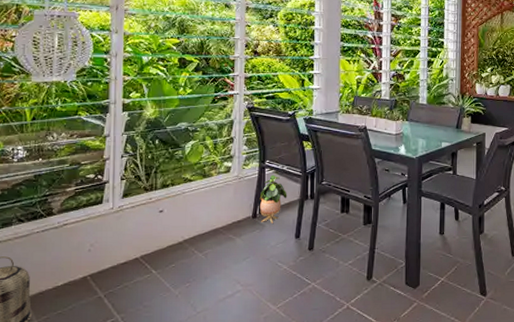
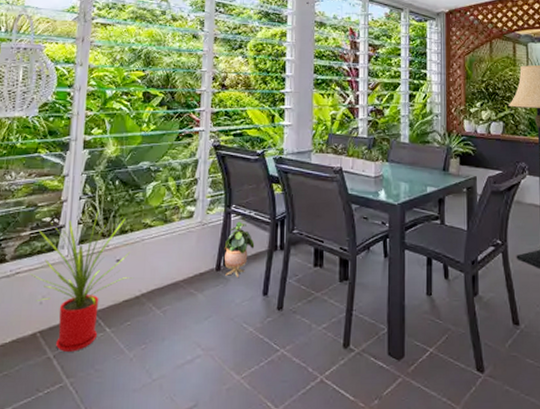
house plant: none [76,166,176,292] -> present [29,209,133,352]

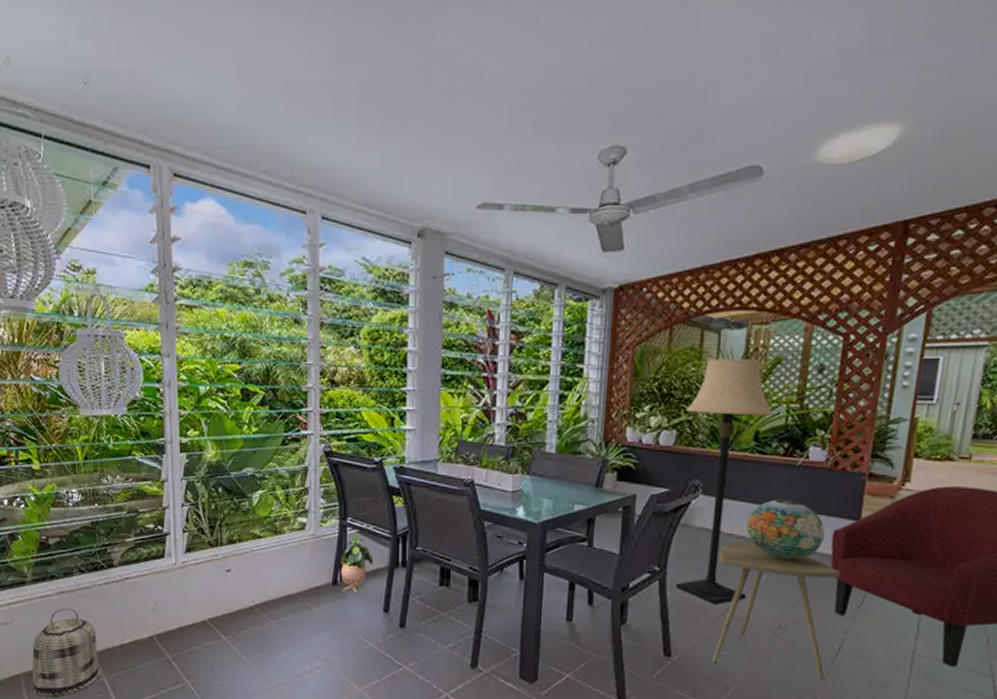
house plant: present [29,209,133,352] -> none [139,517,245,656]

